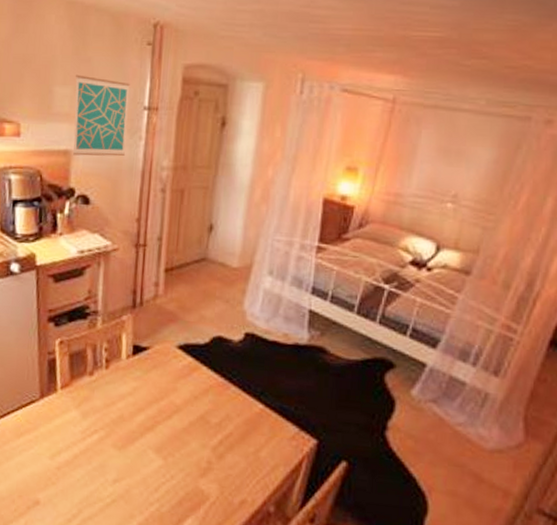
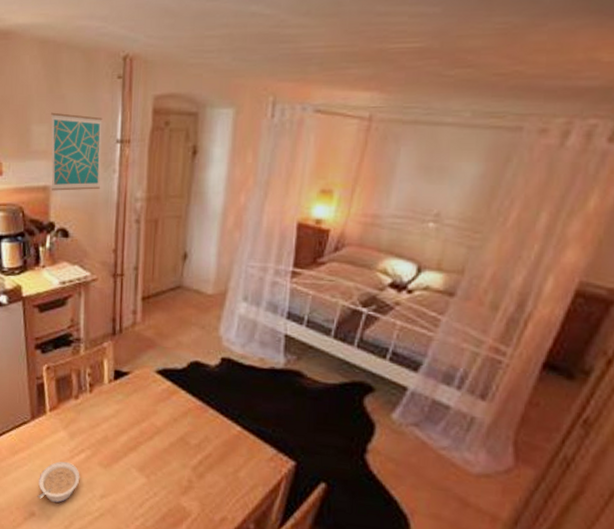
legume: none [43,443,92,489] -> present [37,461,80,503]

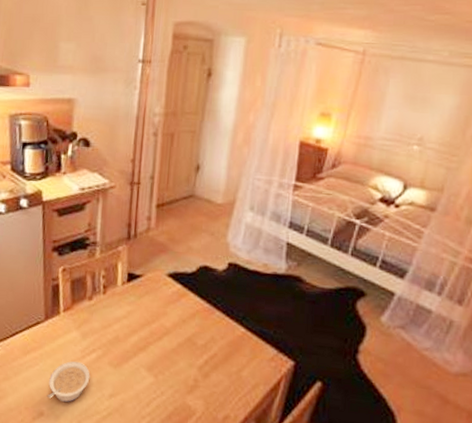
wall art: present [51,112,103,191] -> none [76,32,126,104]

